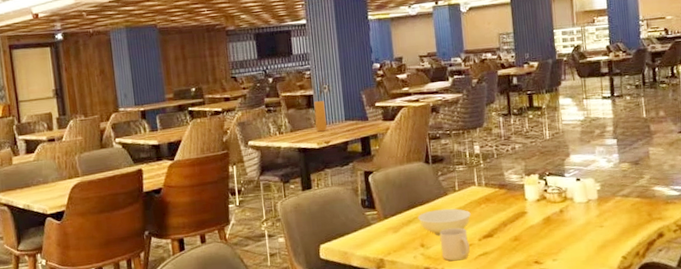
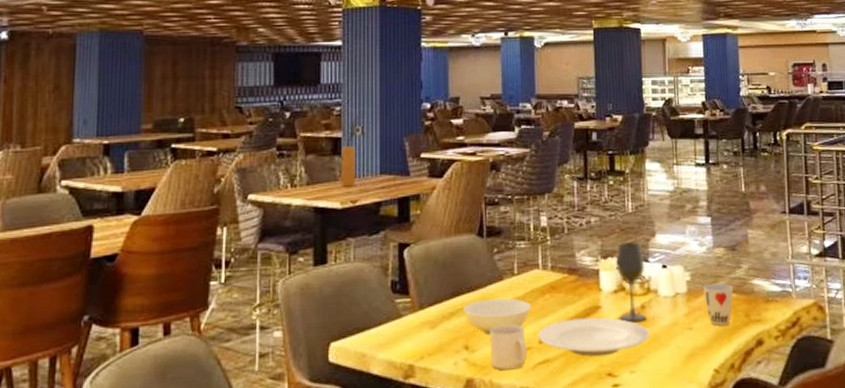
plate: none [477,220,568,250] -> present [538,317,650,357]
wine glass: none [537,162,565,223] -> present [615,242,646,323]
cup: none [611,190,637,224] -> present [703,282,733,326]

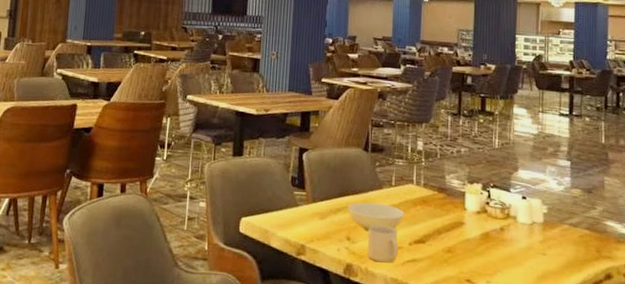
vase: present [338,113,363,187] -> none [258,40,278,99]
plate: present [538,317,650,357] -> none [408,229,507,265]
wine glass: present [615,242,646,323] -> none [479,173,507,241]
cup: present [703,282,733,326] -> none [558,218,586,257]

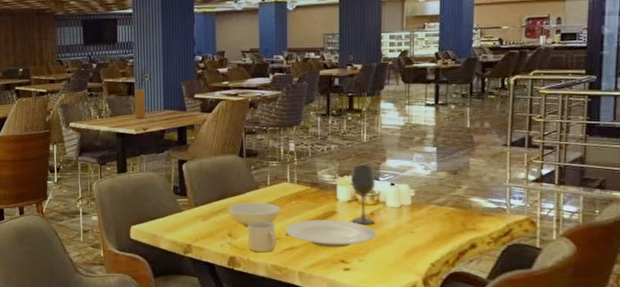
vase: none [258,40,278,99] -> present [132,64,150,119]
plate: none [408,229,507,265] -> present [285,219,377,248]
wine glass: none [479,173,507,241] -> present [350,165,376,225]

